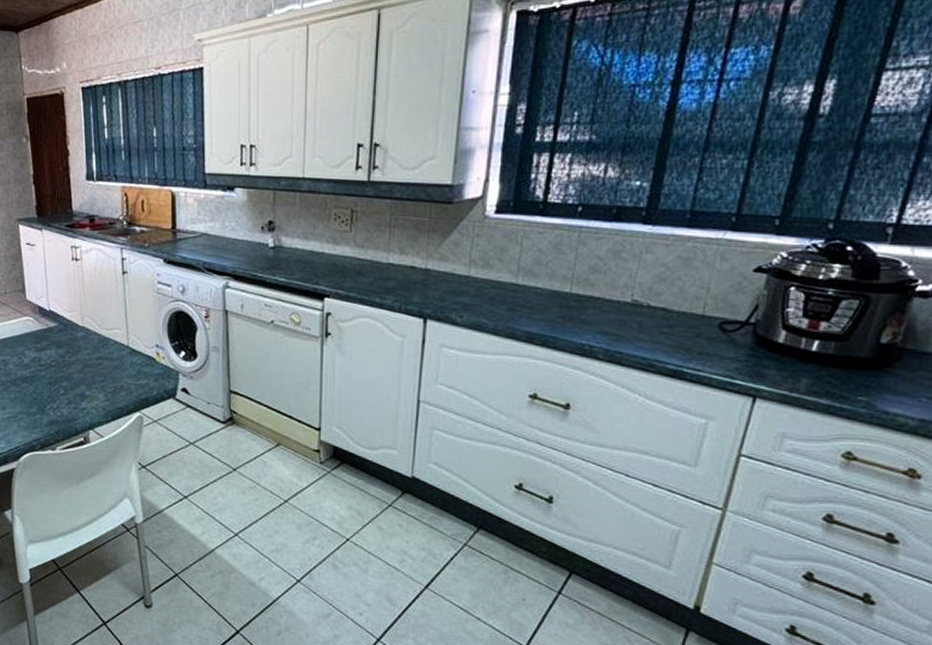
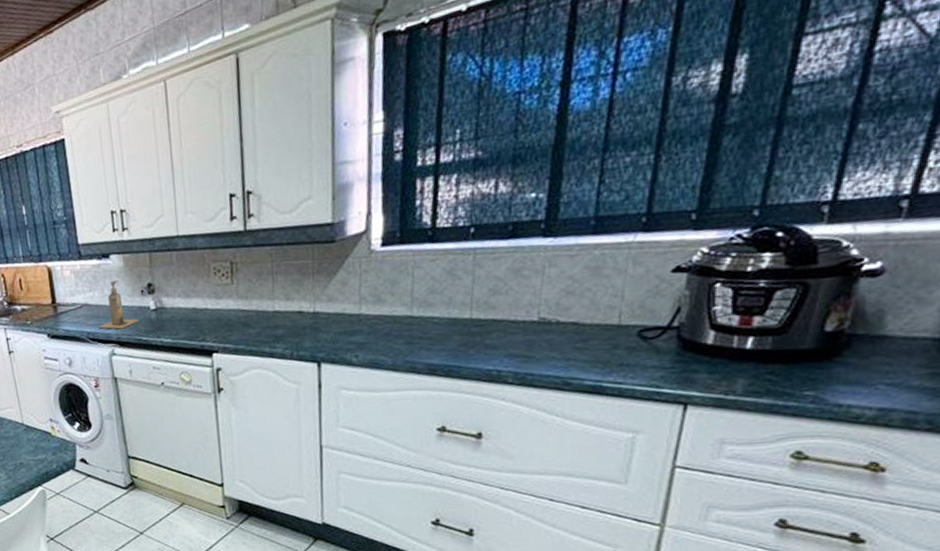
soap dispenser: none [215,213,256,263] -> present [98,279,139,330]

